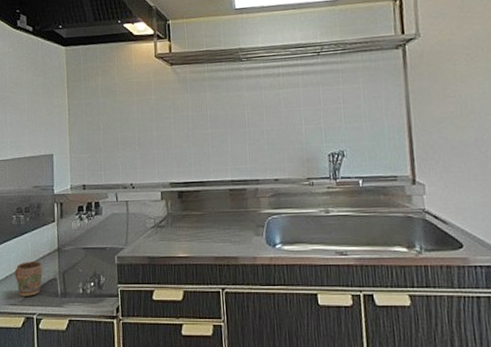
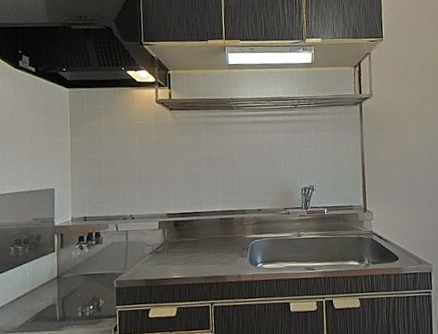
mug: present [14,261,43,296] -> none [11,289,41,324]

